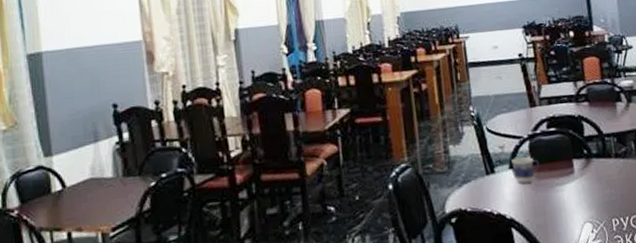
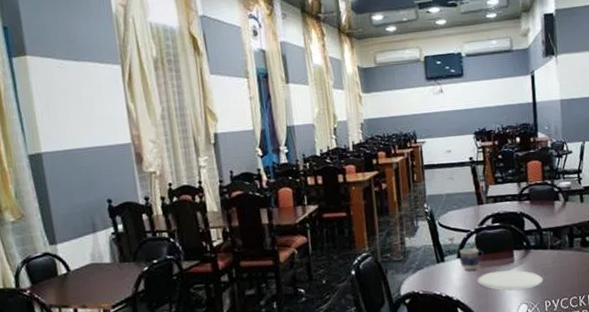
plate: none [533,182,609,207] -> present [477,270,543,291]

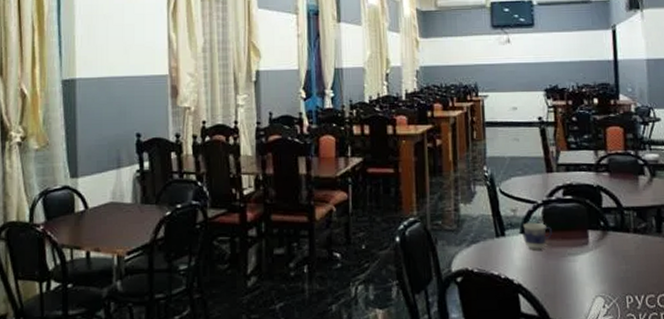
plate: present [477,270,543,291] -> none [543,253,624,280]

